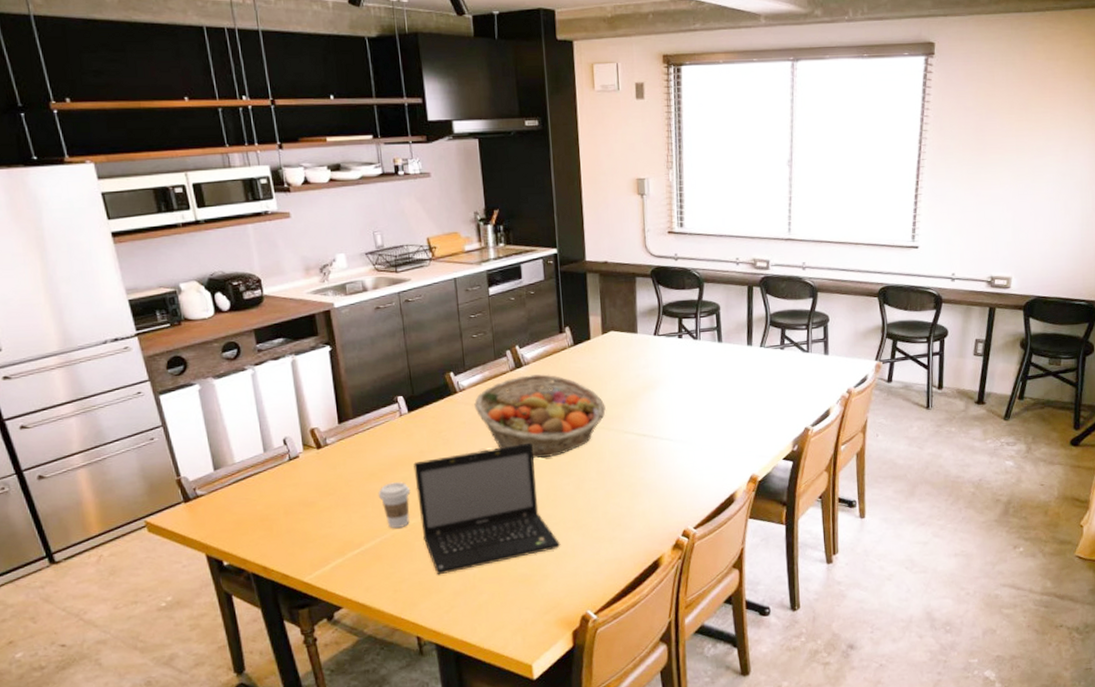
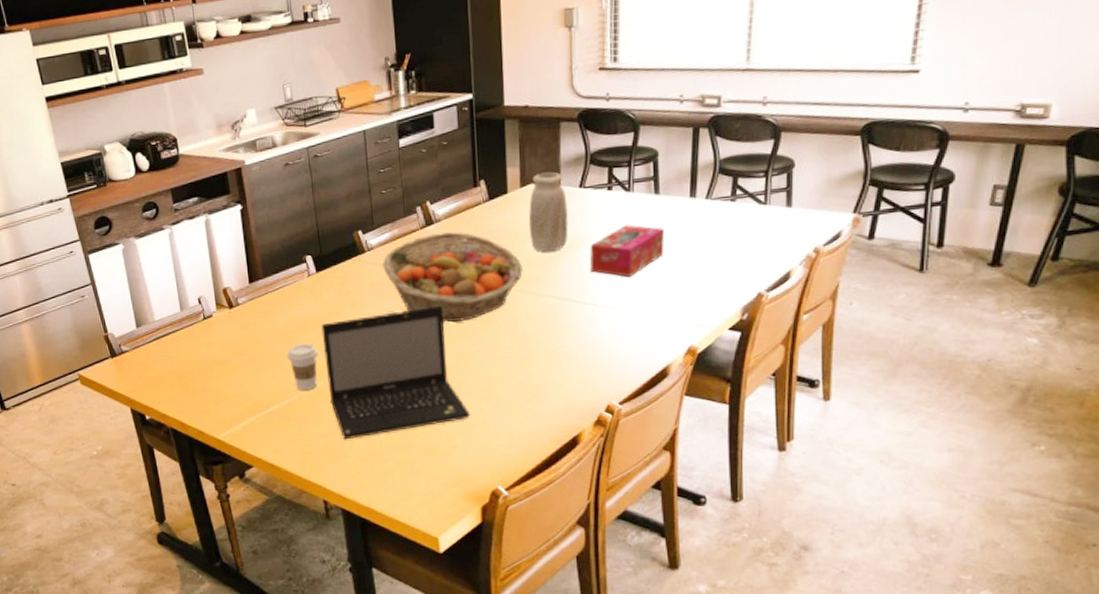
vase: none [610,321,646,393] -> present [528,172,568,252]
tissue box: none [664,368,728,414] -> present [589,224,664,277]

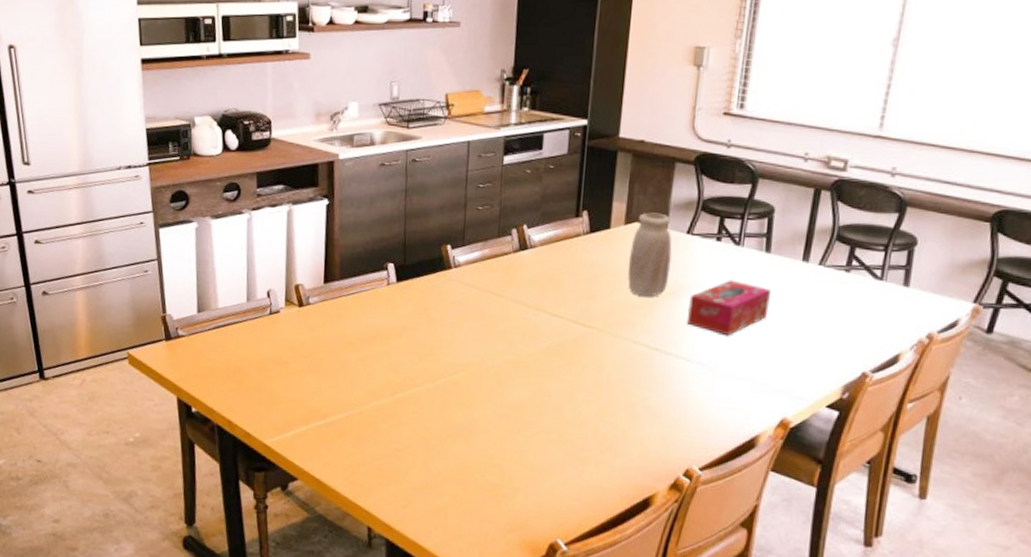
coffee cup: present [286,343,319,391] -> none [352,355,386,407]
laptop: present [321,305,471,440] -> none [390,336,539,465]
fruit basket: present [382,231,523,323] -> none [467,259,616,357]

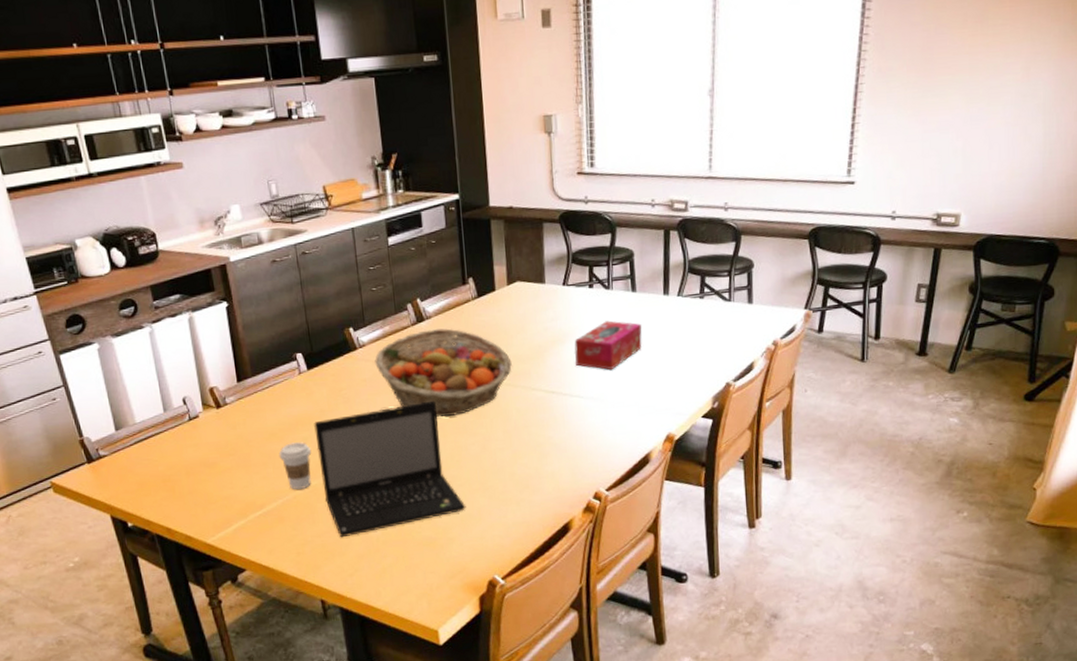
coffee cup: none [352,355,386,407] -> present [278,442,312,491]
laptop: none [390,336,539,465] -> present [314,400,466,538]
fruit basket: none [467,259,616,357] -> present [375,328,512,417]
vase: present [627,212,672,297] -> none [516,270,554,347]

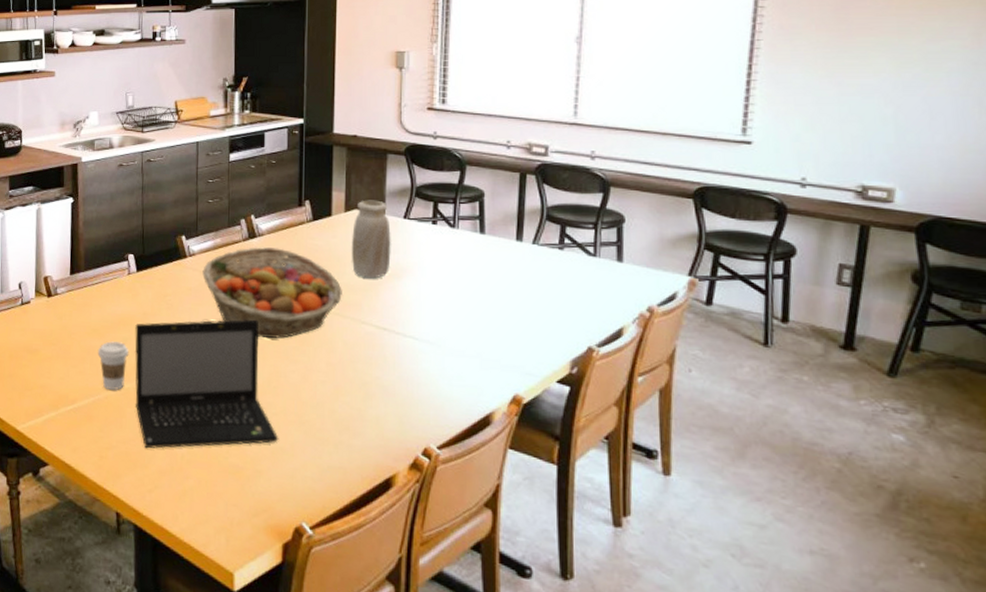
vase: none [516,270,554,347] -> present [351,200,391,279]
tissue box: present [574,320,642,370] -> none [411,260,489,313]

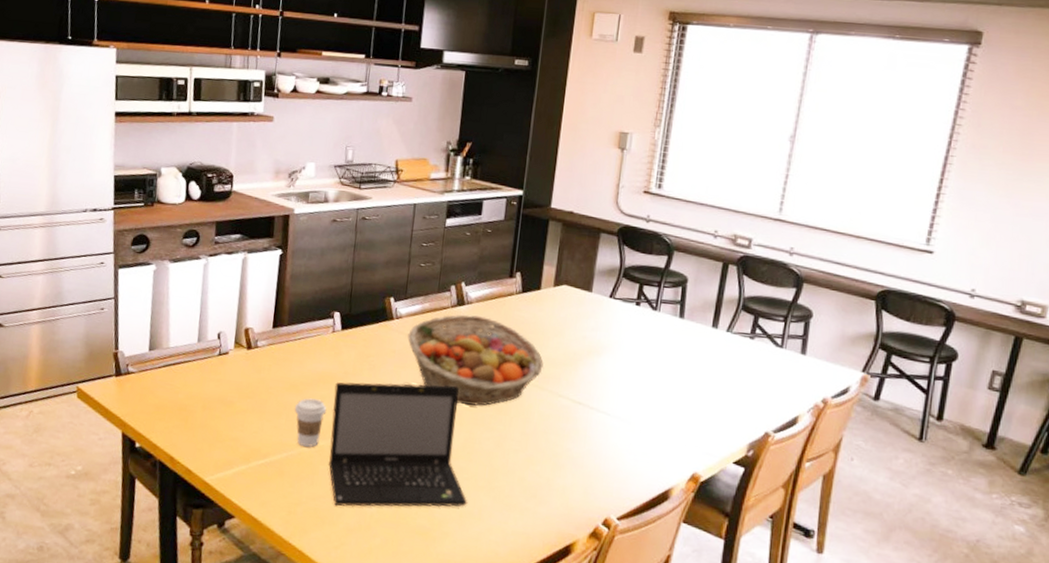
vase: present [351,200,391,279] -> none [555,276,596,354]

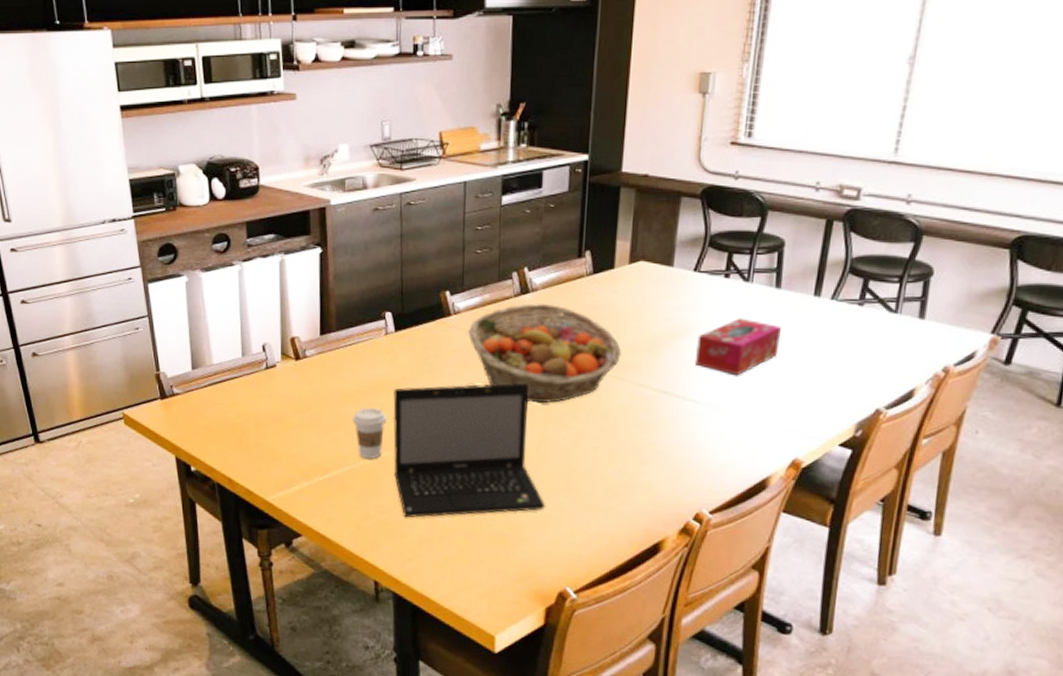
tissue box: none [608,341,684,393] -> present [695,318,781,375]

